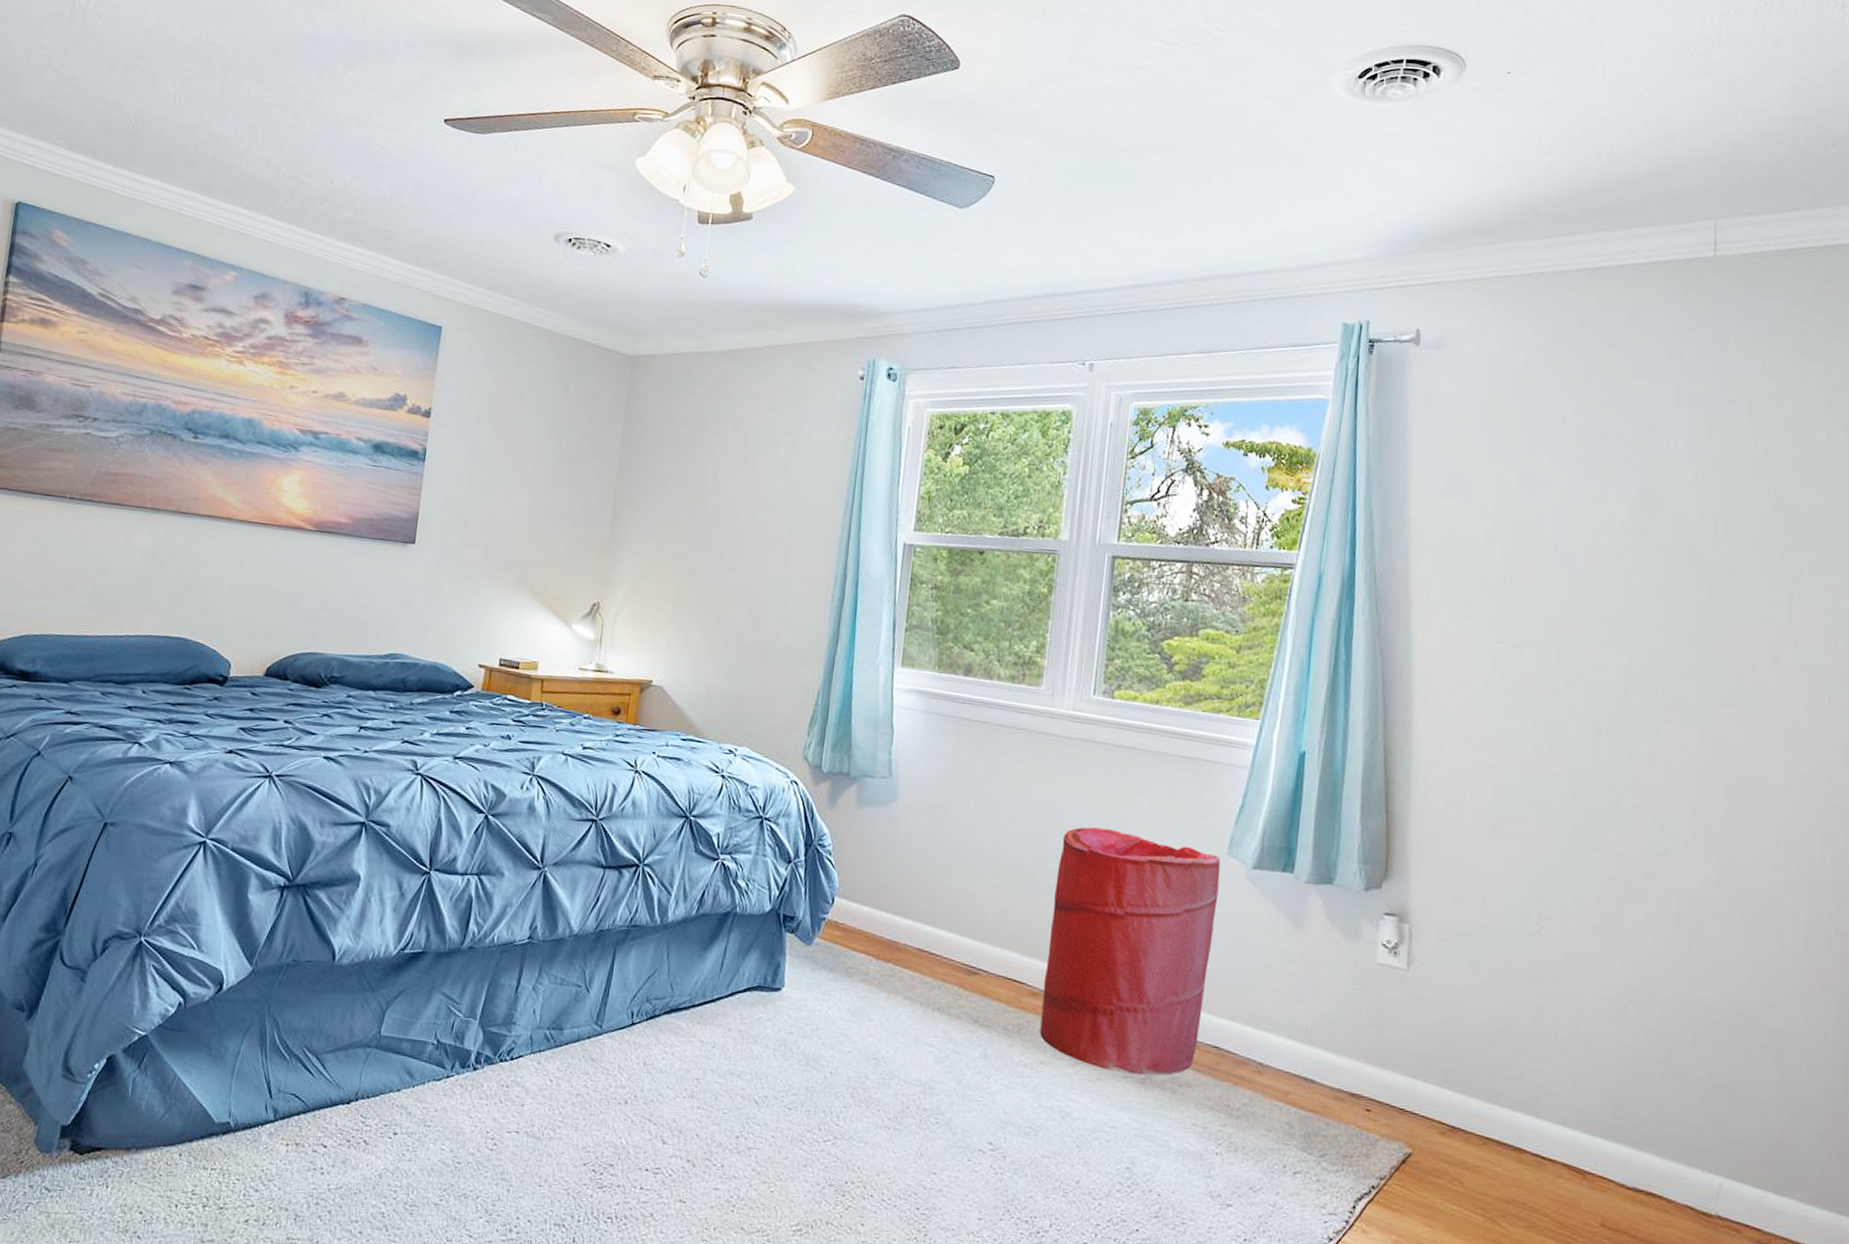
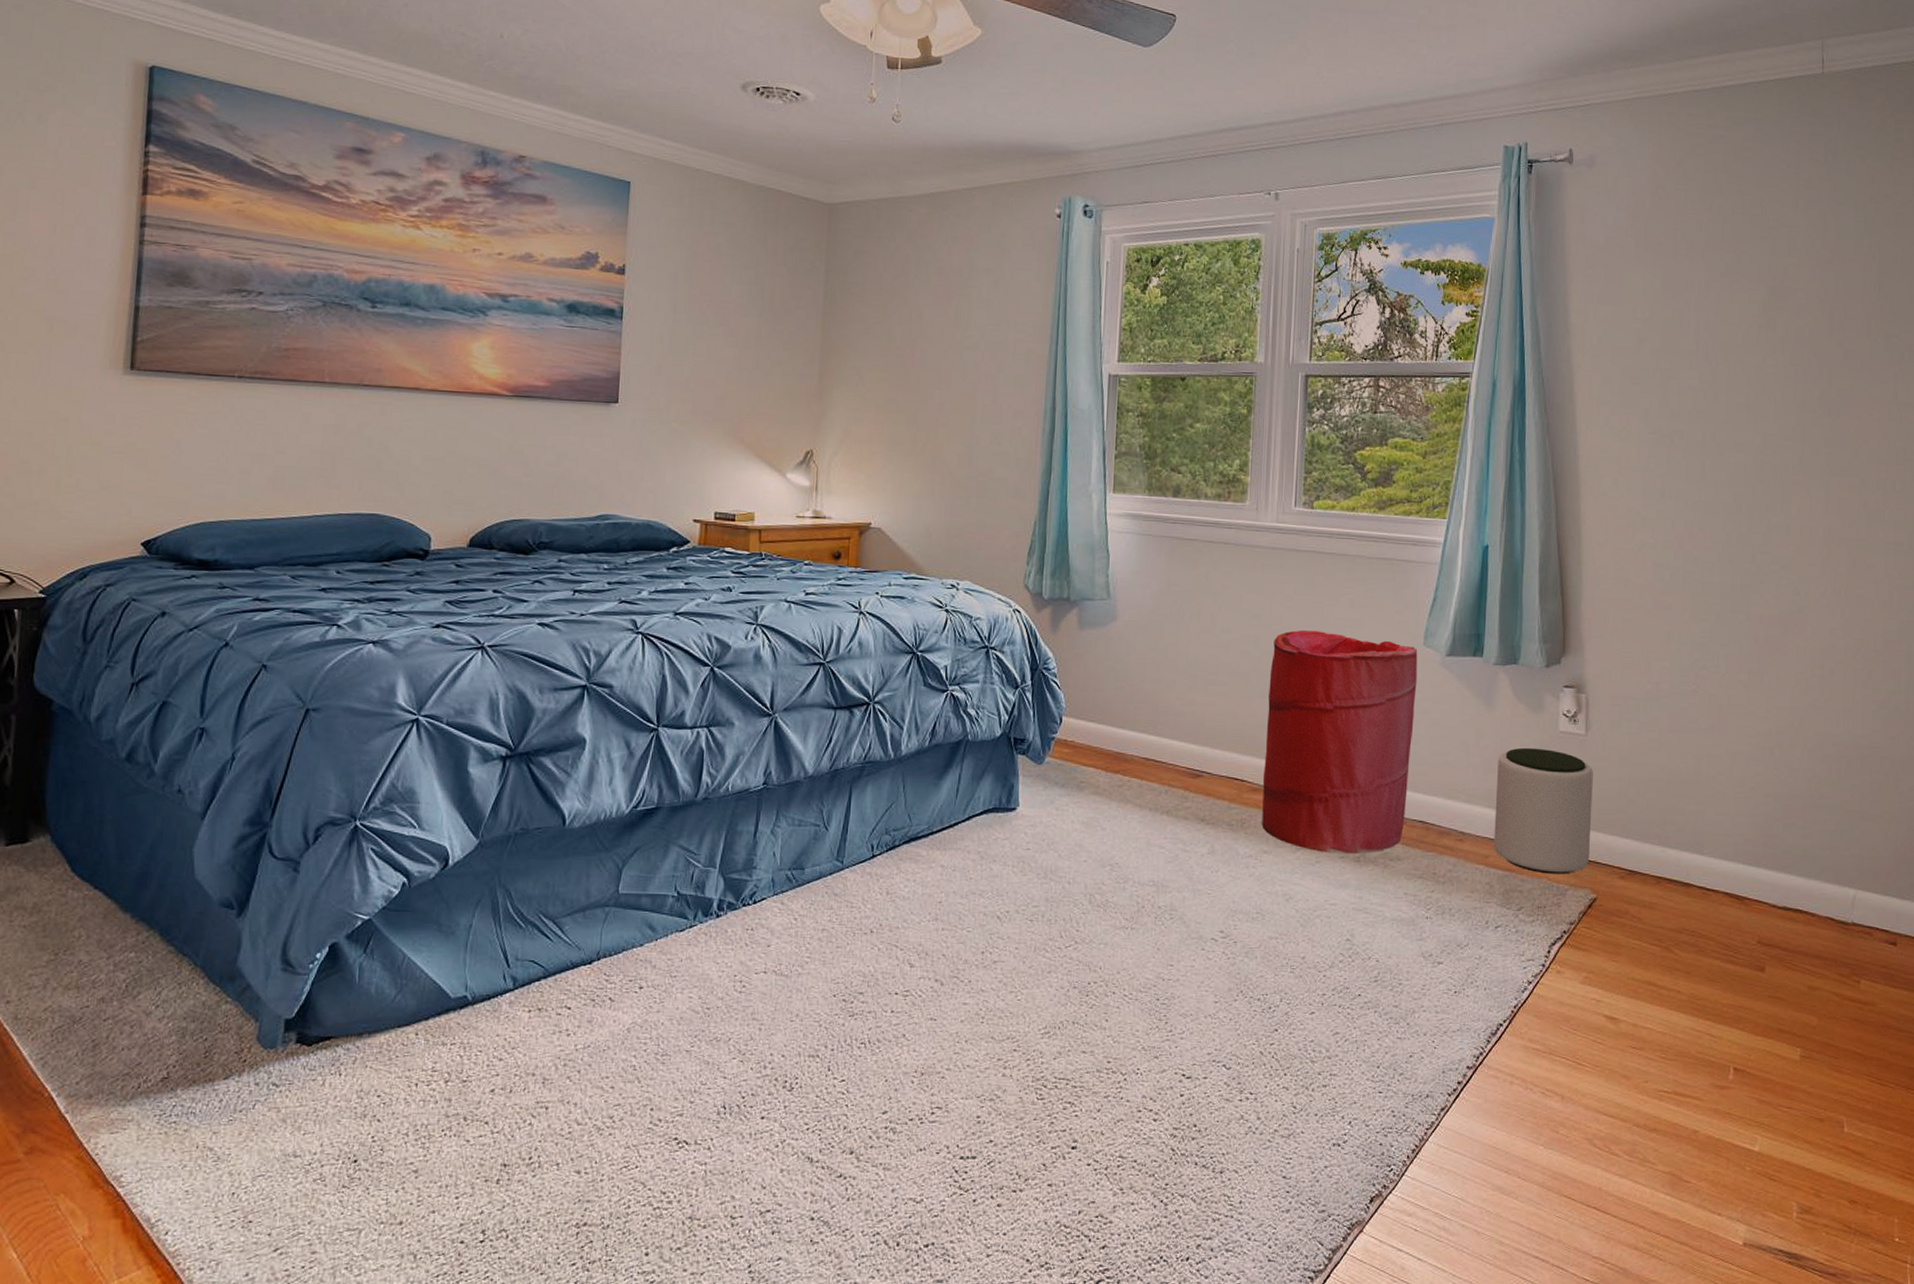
plant pot: none [1296,977,1414,1123] -> present [1494,747,1593,874]

